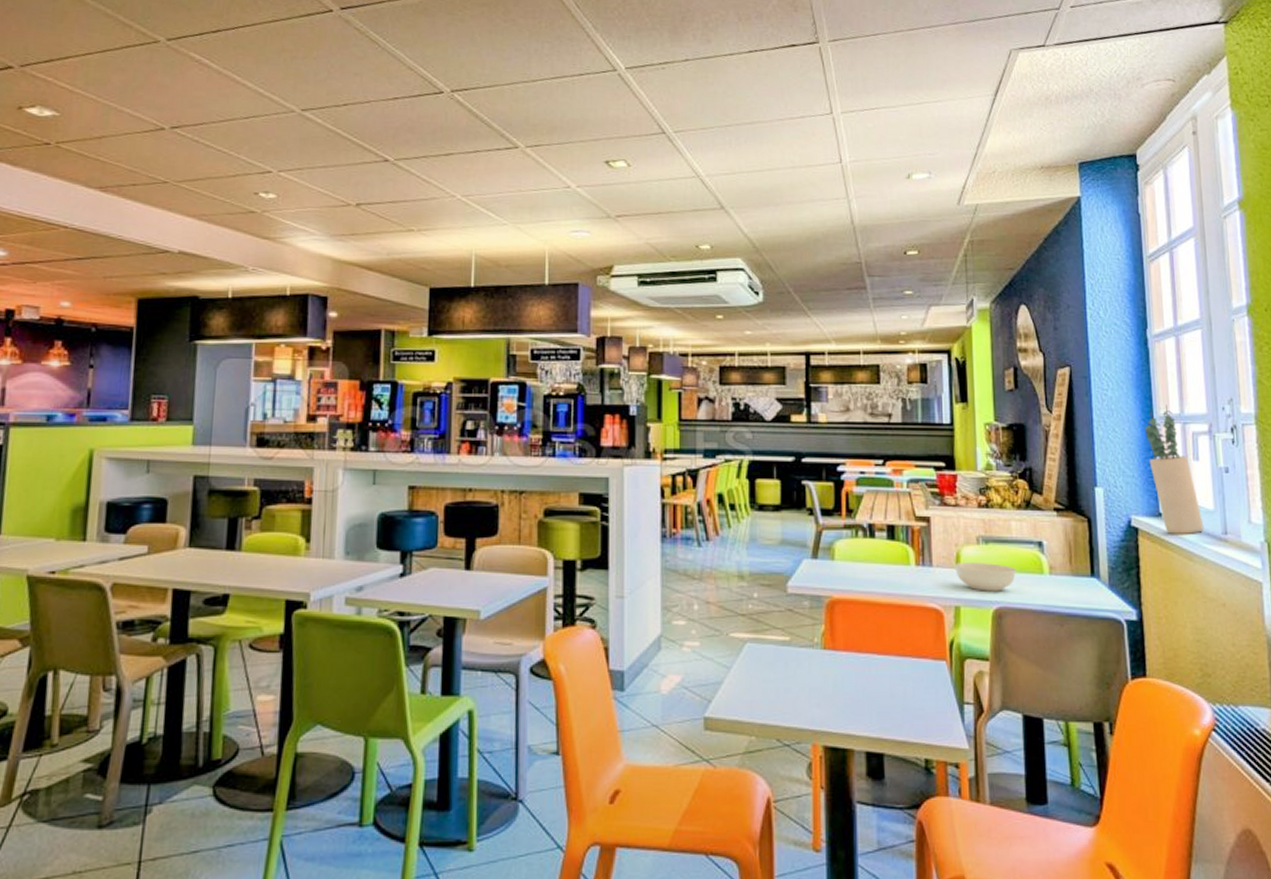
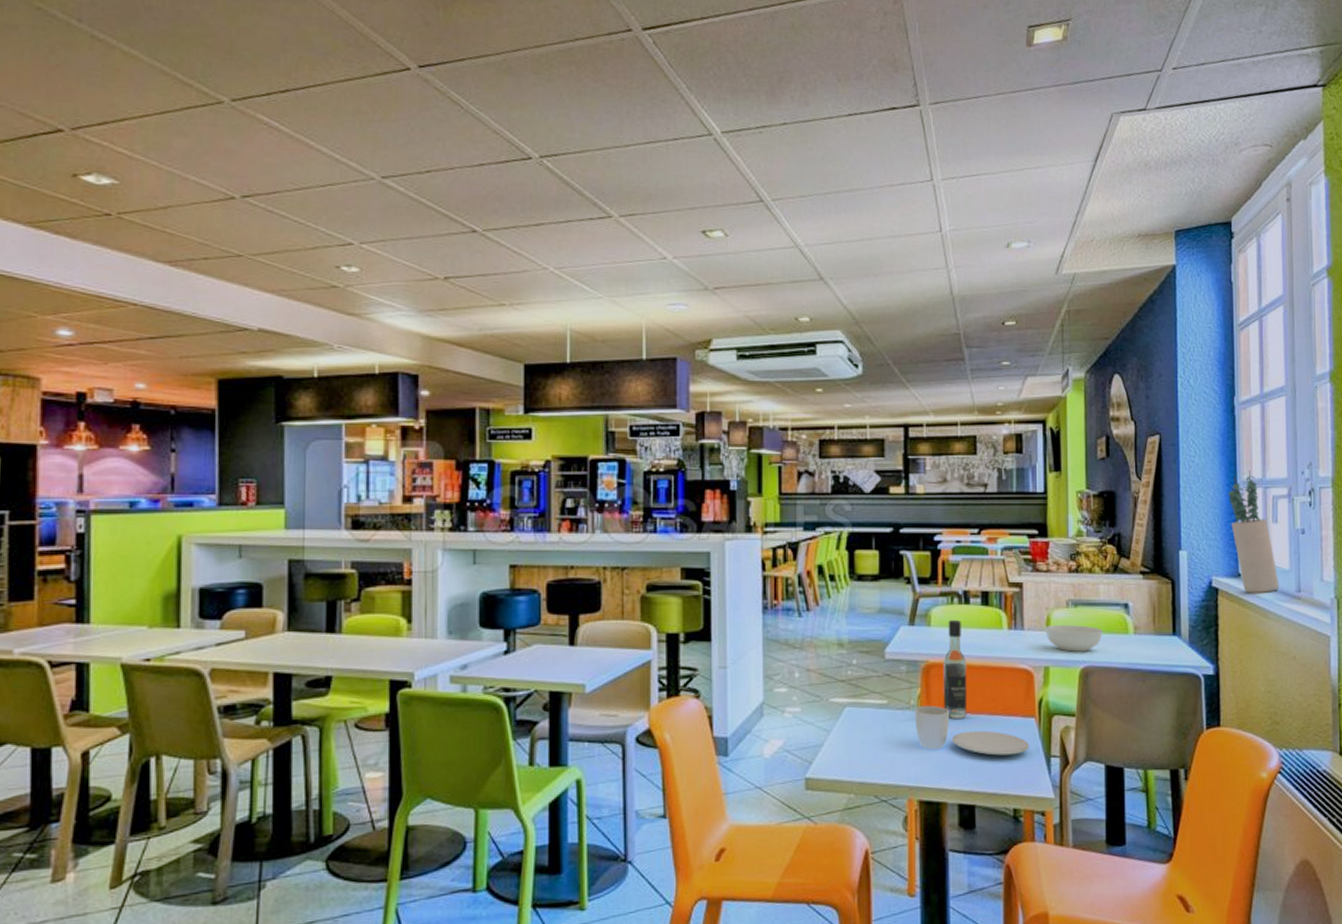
cup: none [818,645,856,692] -> present [914,706,950,750]
bottle: none [847,553,874,659] -> present [943,619,967,719]
plate: none [858,672,941,700] -> present [951,730,1030,756]

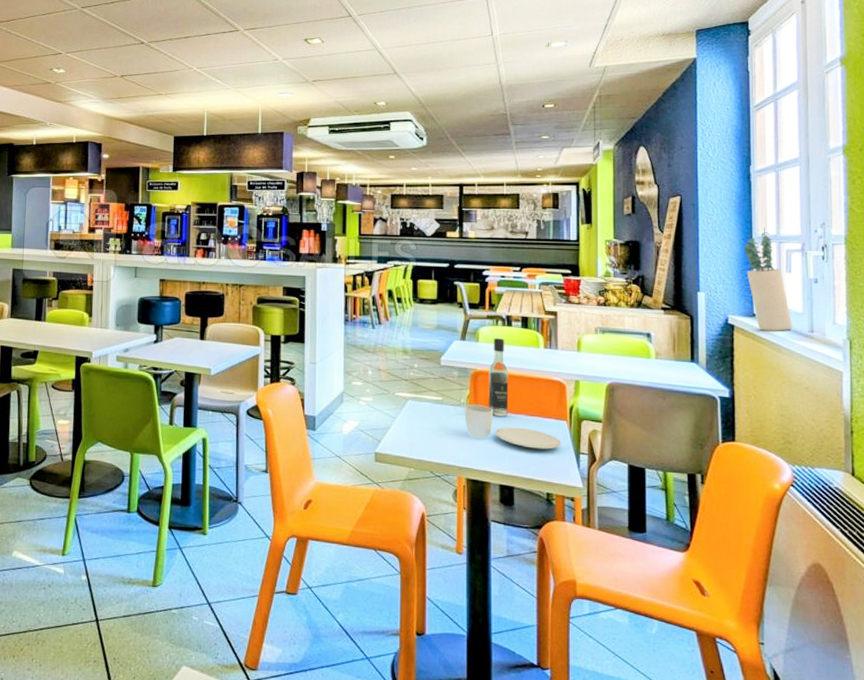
bowl: present [1044,624,1104,652] -> none [575,347,628,370]

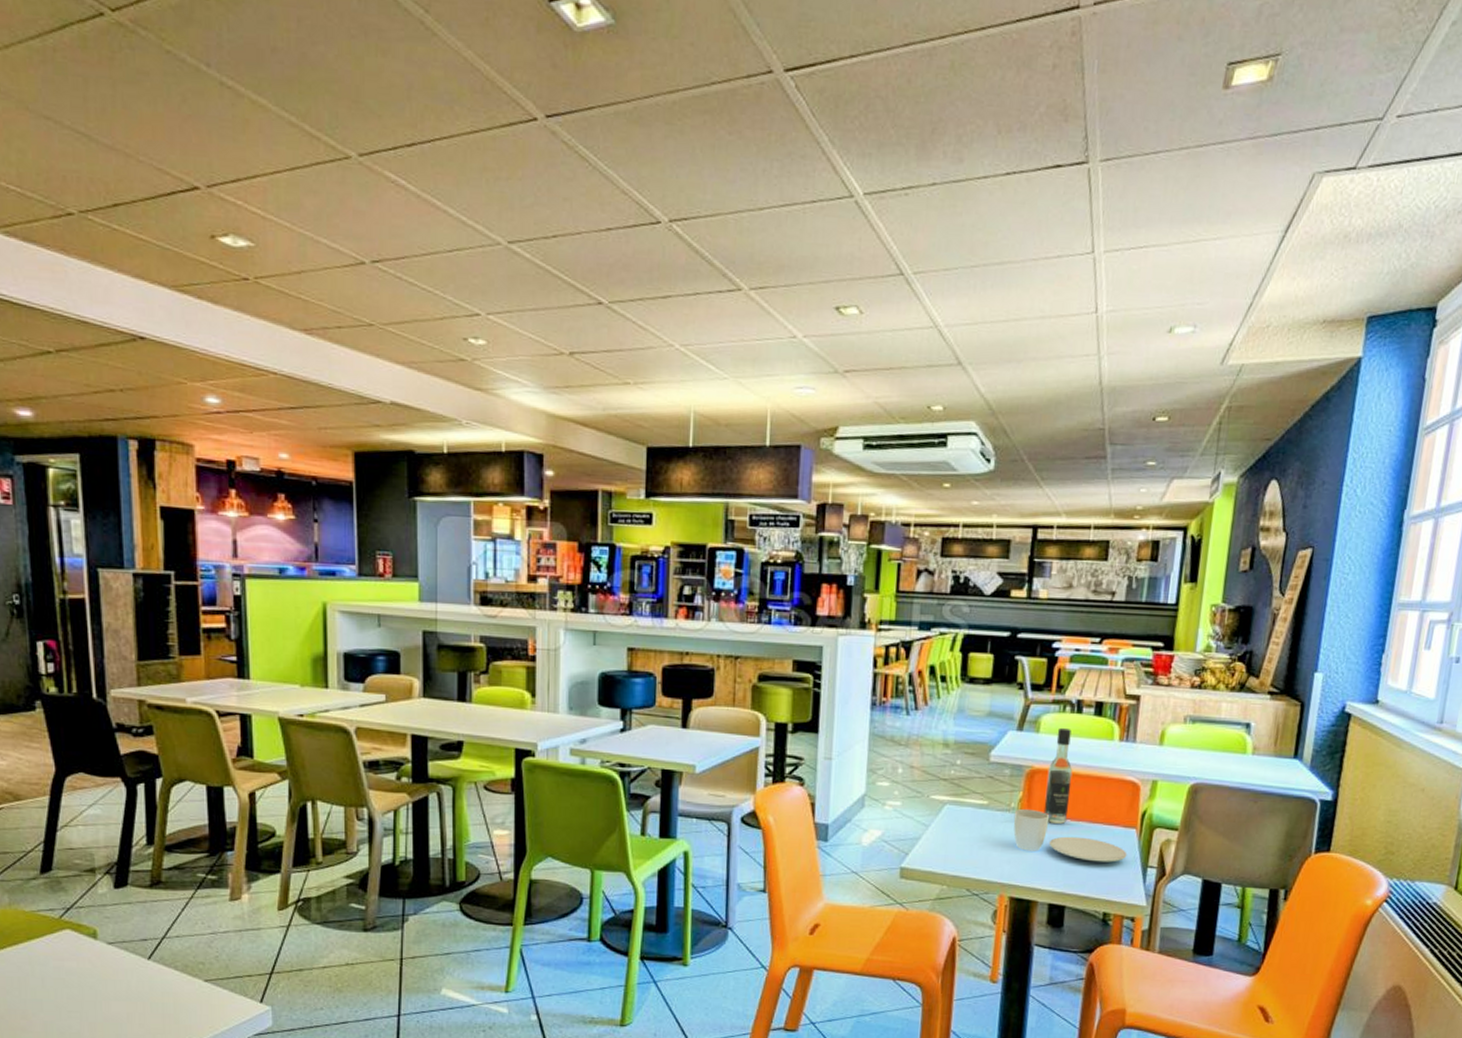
vase: present [743,227,793,331] -> none [1377,591,1421,722]

